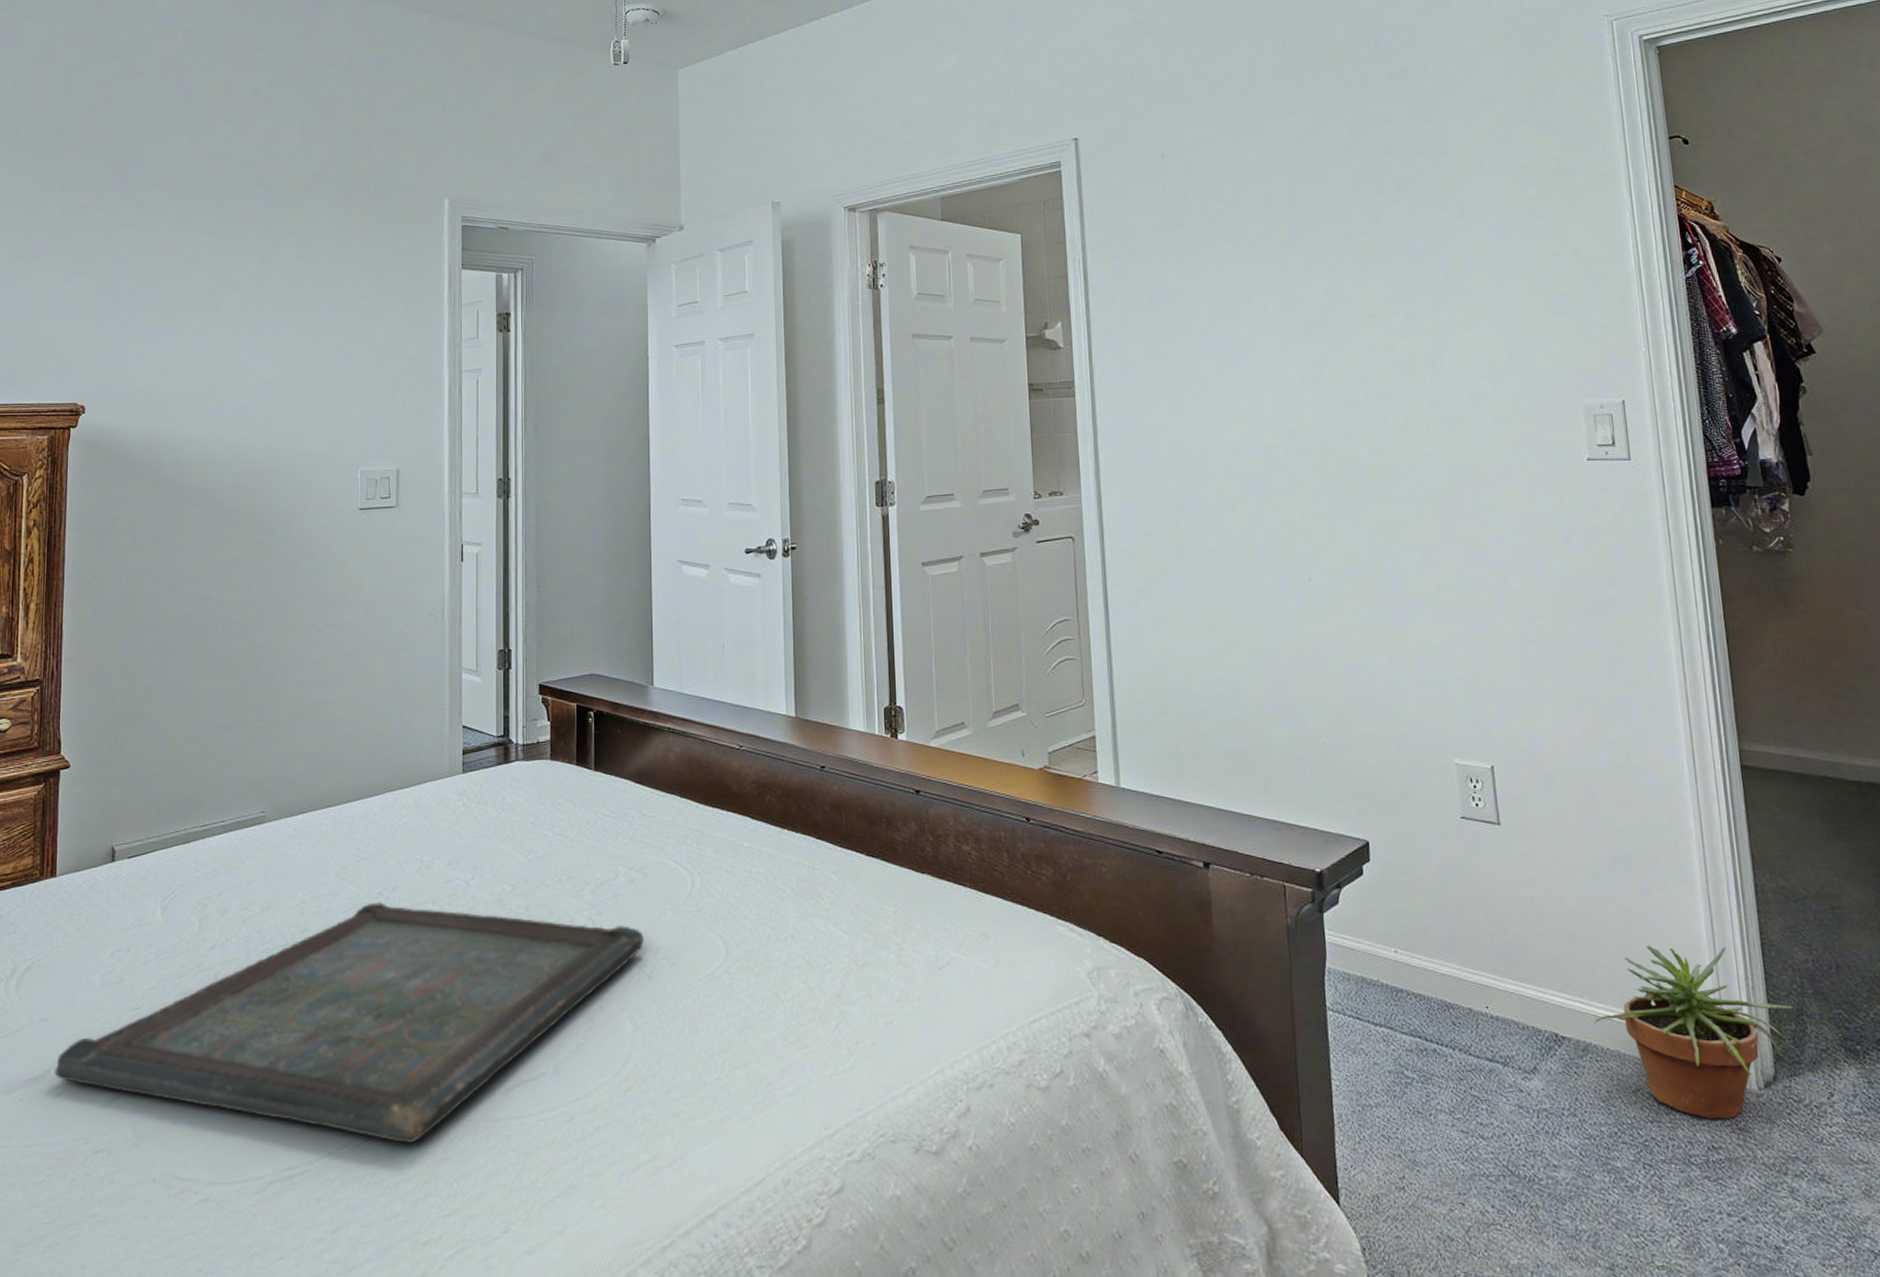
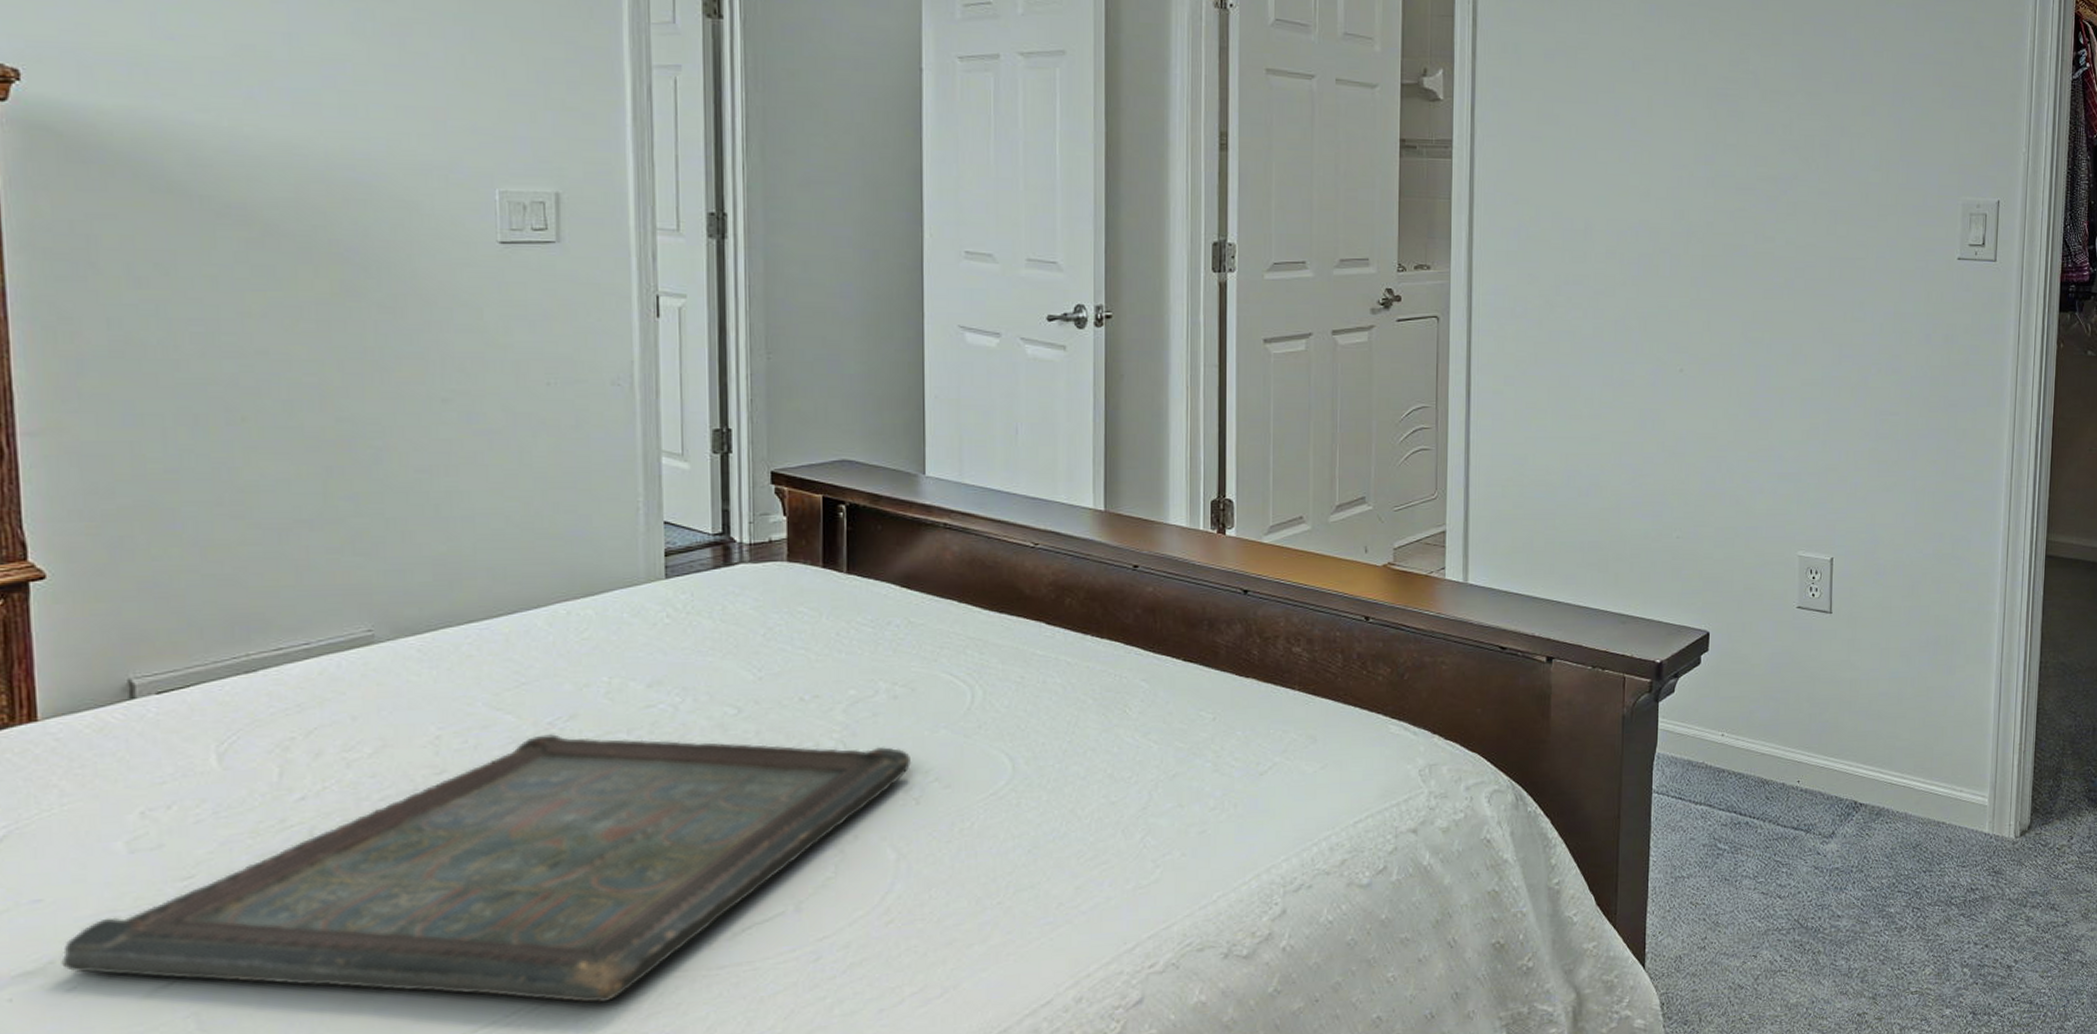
potted plant: present [1594,945,1794,1119] -> none [1889,718,2054,866]

